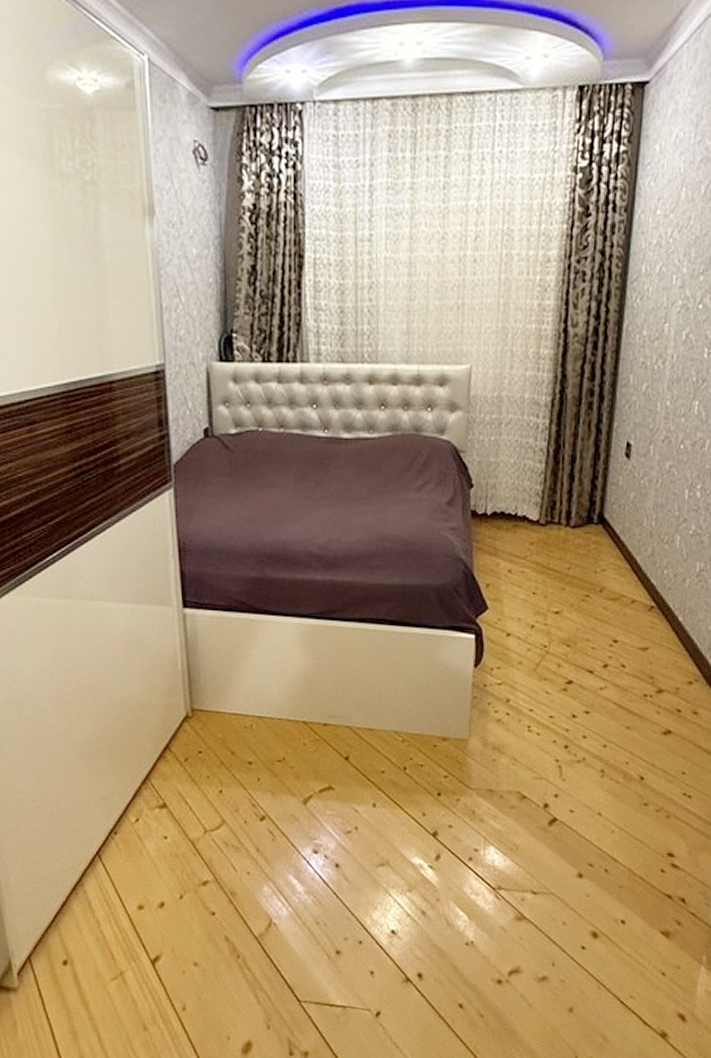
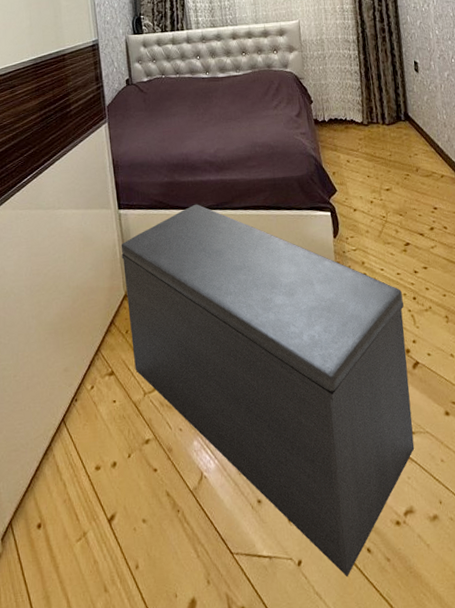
bench: none [183,609,552,1030] -> present [121,204,415,578]

